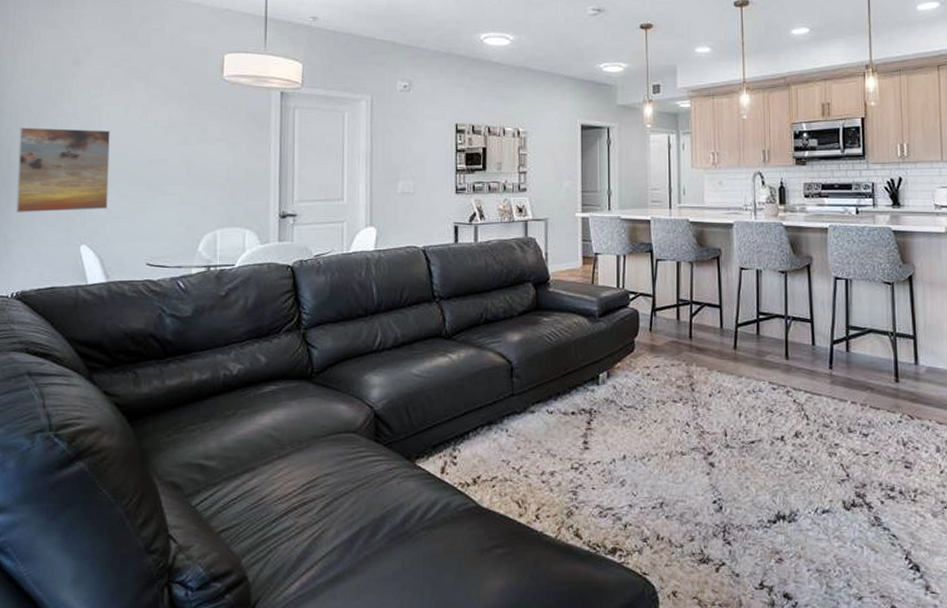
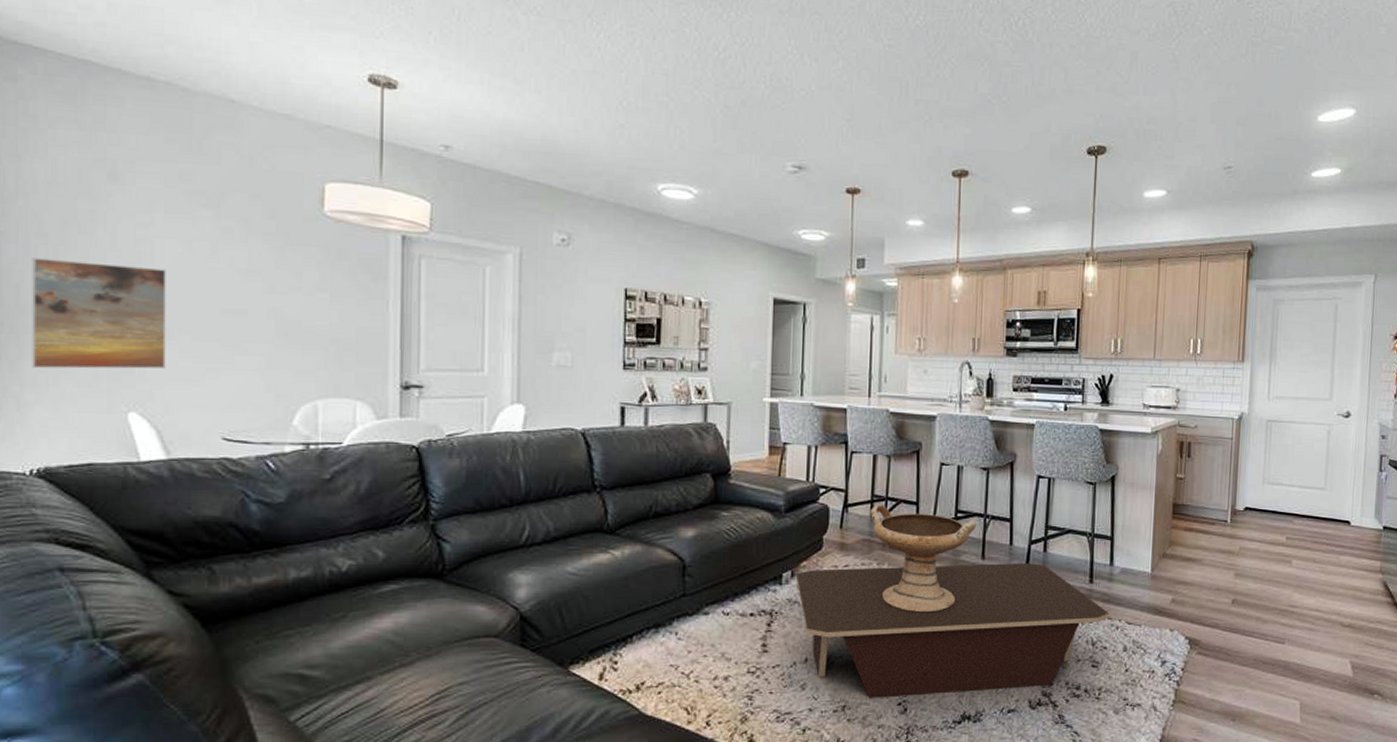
coffee table: none [611,363,919,496] -> present [795,563,1109,698]
decorative bowl: none [677,308,779,412] -> present [870,504,977,613]

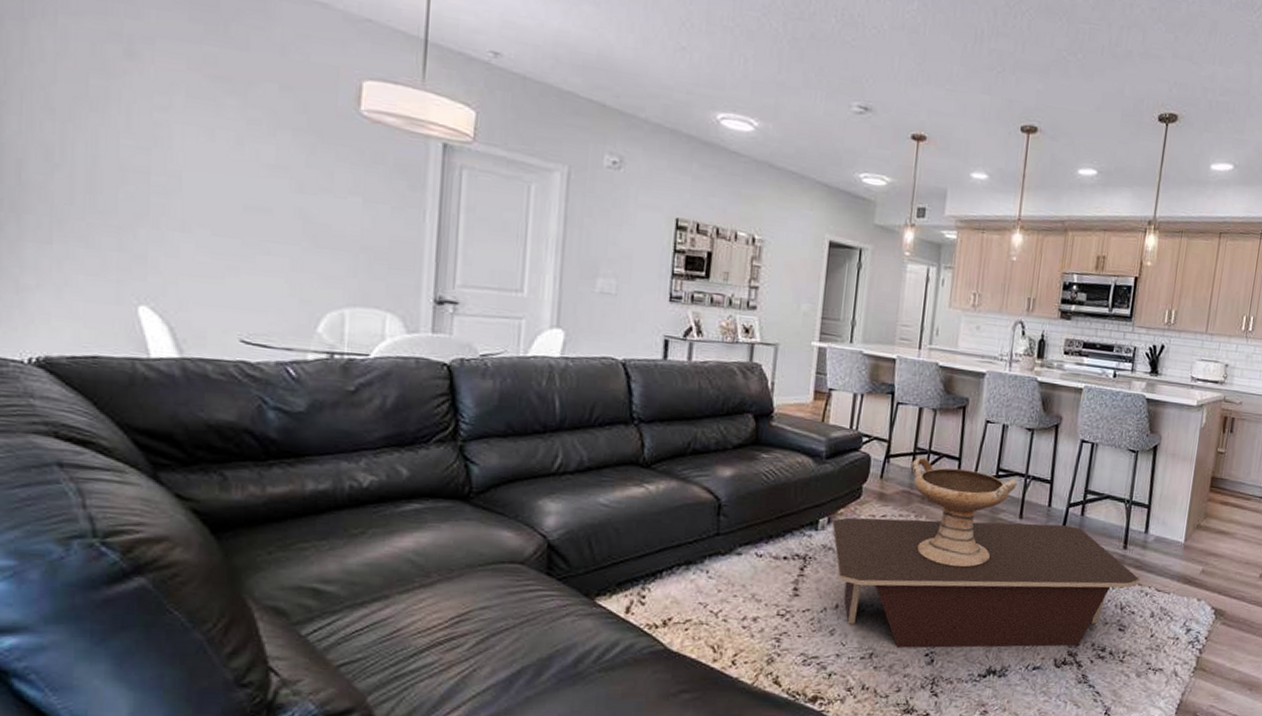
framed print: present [31,258,166,369] -> none [32,133,185,263]

